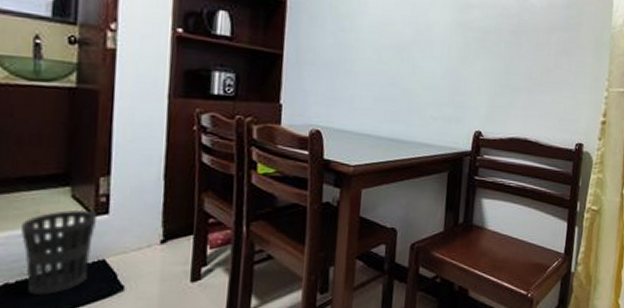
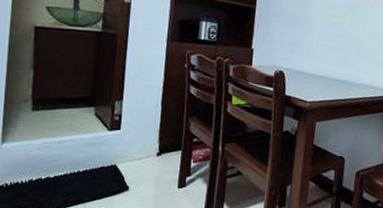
wastebasket: present [21,210,98,295] -> none [59,125,113,189]

